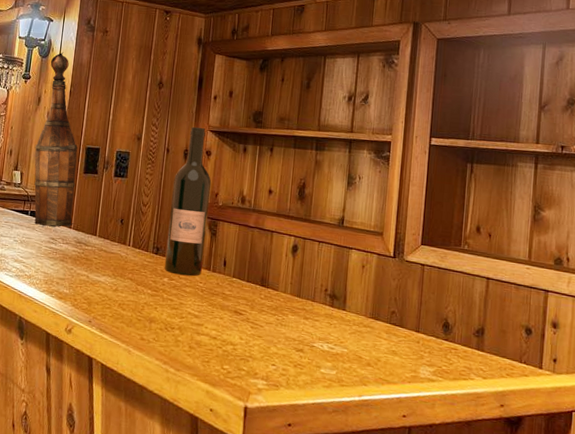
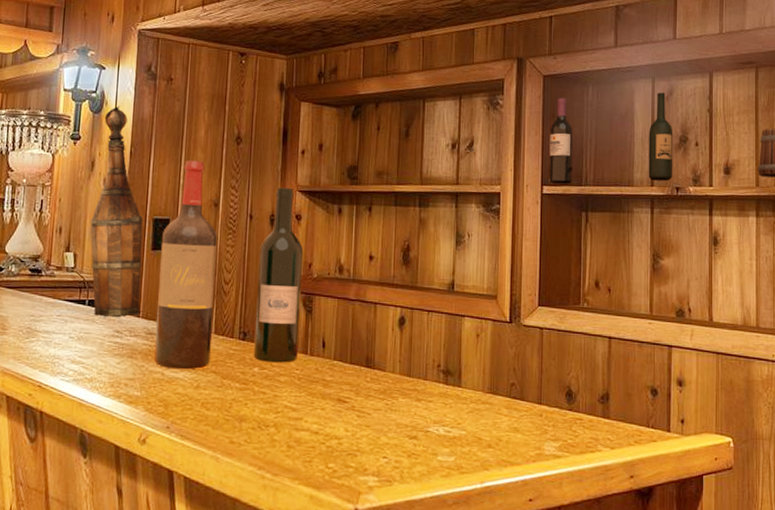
wine bottle: none [81,100,140,275] -> present [154,160,218,370]
wine bottle: none [437,59,463,138] -> present [549,97,573,185]
wine bottle: none [534,57,562,140] -> present [648,92,674,181]

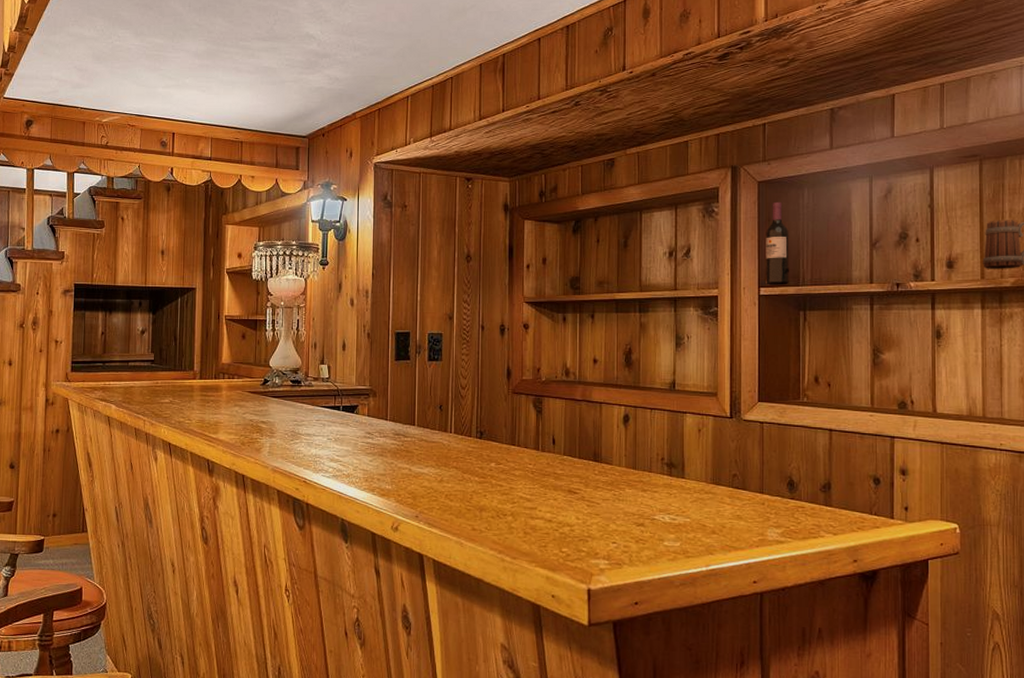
decorative bottle: present [90,105,144,318] -> none [340,233,389,421]
wine bottle: present [154,160,218,370] -> none [402,279,454,466]
wine bottle: present [253,188,304,363] -> none [490,300,532,459]
wine bottle: present [648,92,674,181] -> none [867,191,893,278]

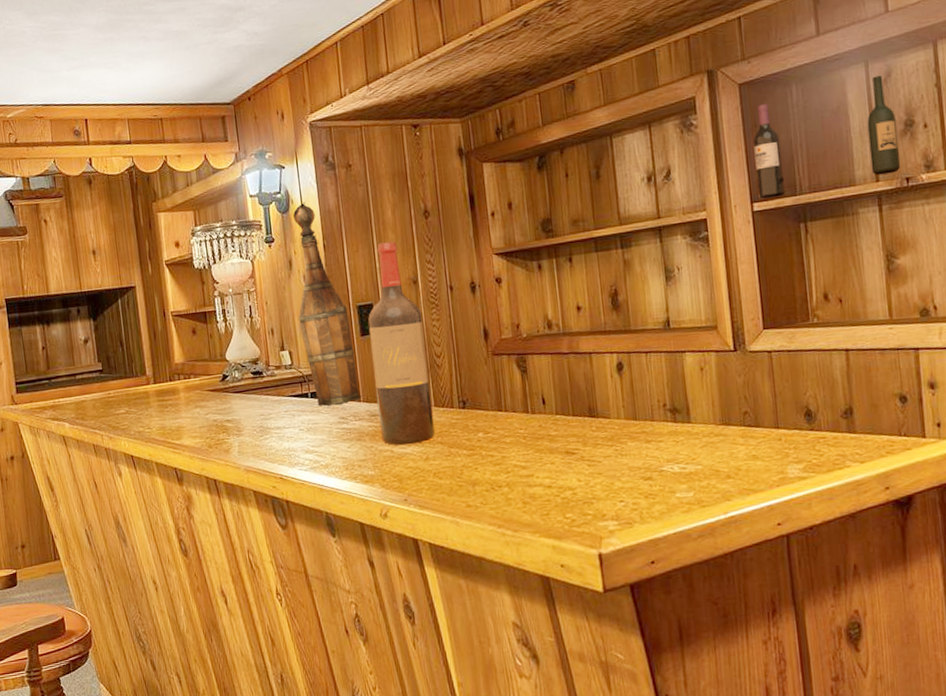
decorative bottle: none [340,233,389,421] -> present [292,201,362,407]
wine bottle: none [402,279,454,466] -> present [367,241,436,446]
wine bottle: none [867,191,893,278] -> present [867,75,901,176]

